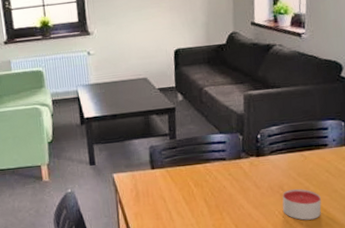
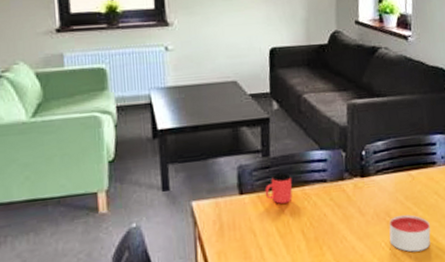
cup: none [172,152,196,177] -> present [265,173,293,204]

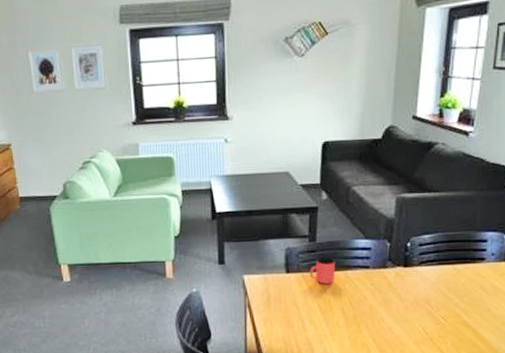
candle: present [389,214,431,252] -> none [428,304,471,339]

